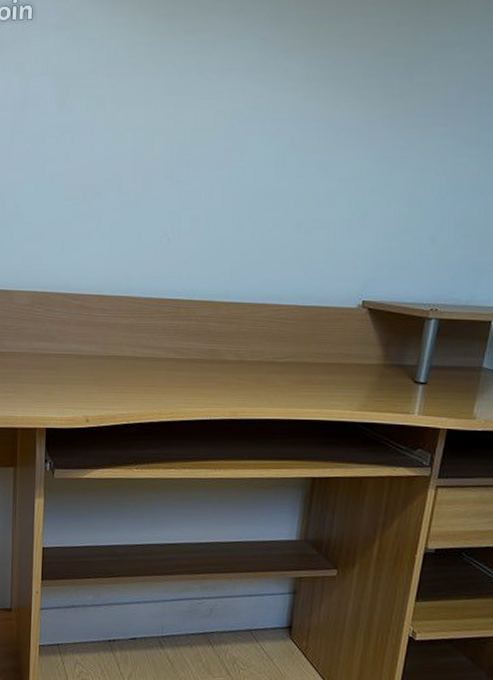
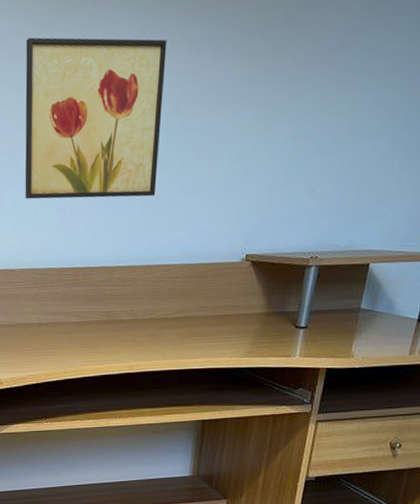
wall art: none [126,57,284,231] -> present [25,37,167,199]

